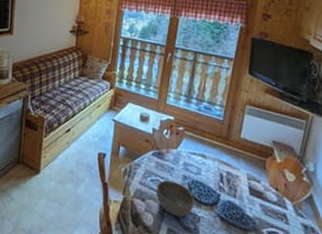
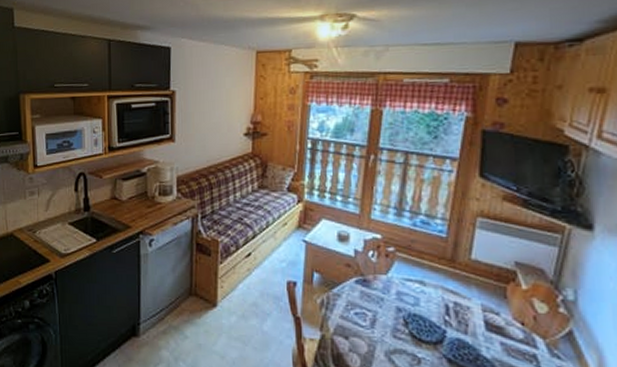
bowl: present [156,180,194,218] -> none [362,313,412,359]

